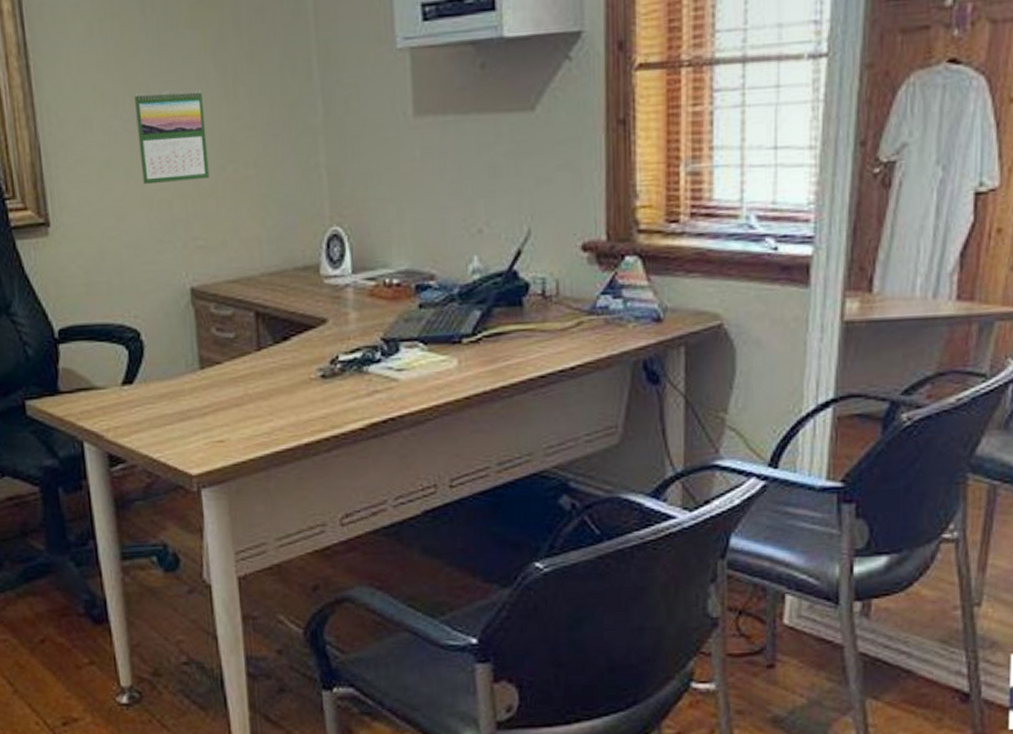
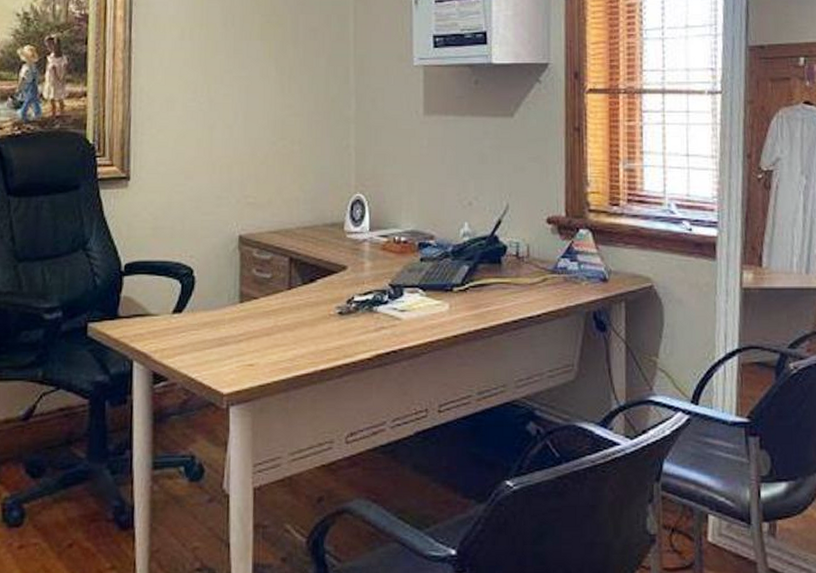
calendar: present [134,89,210,185] -> none [210,82,264,153]

